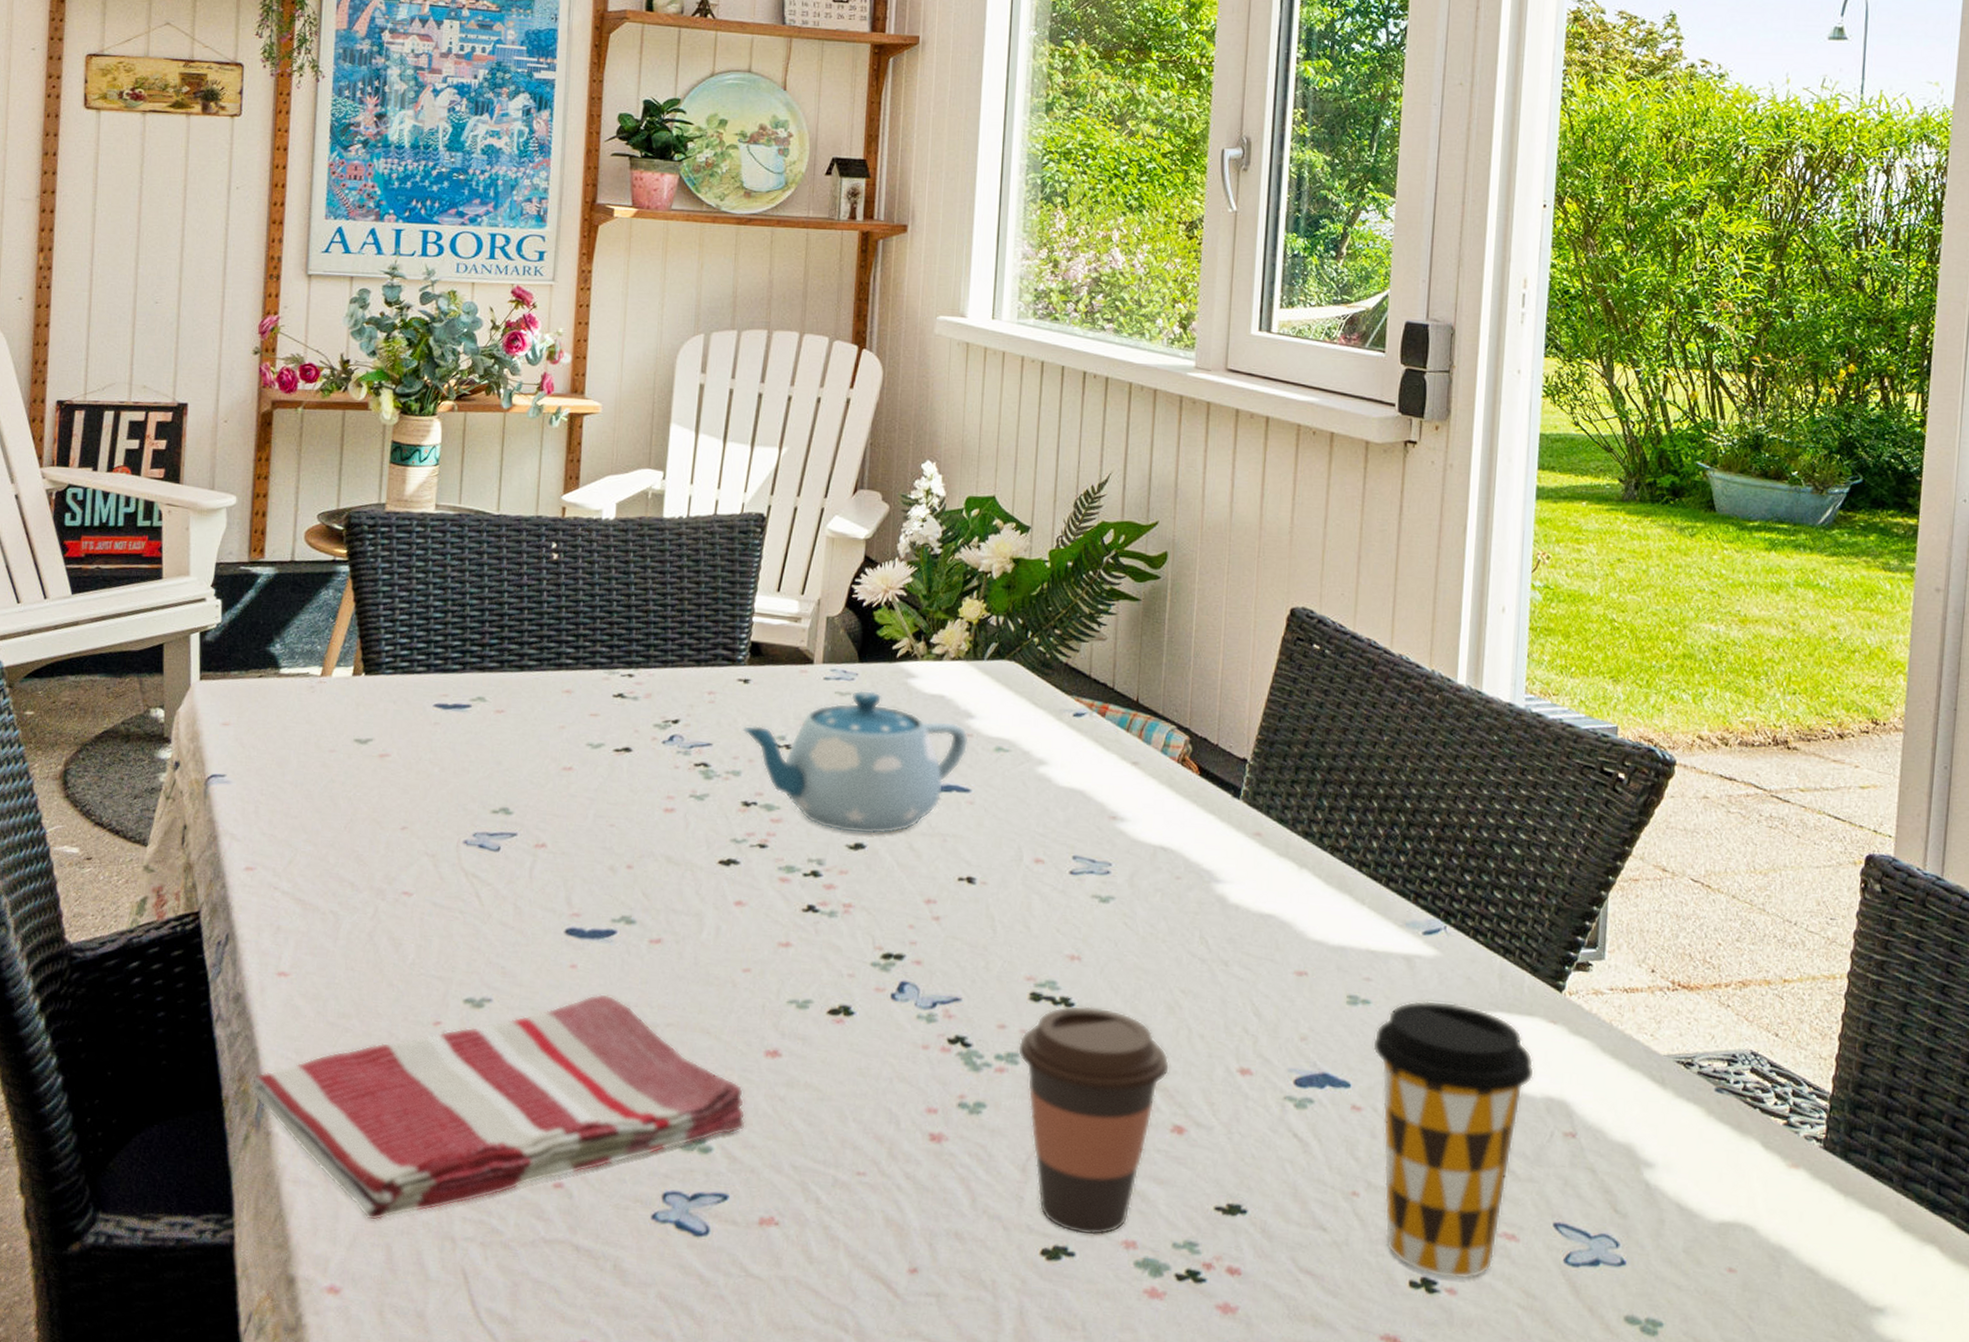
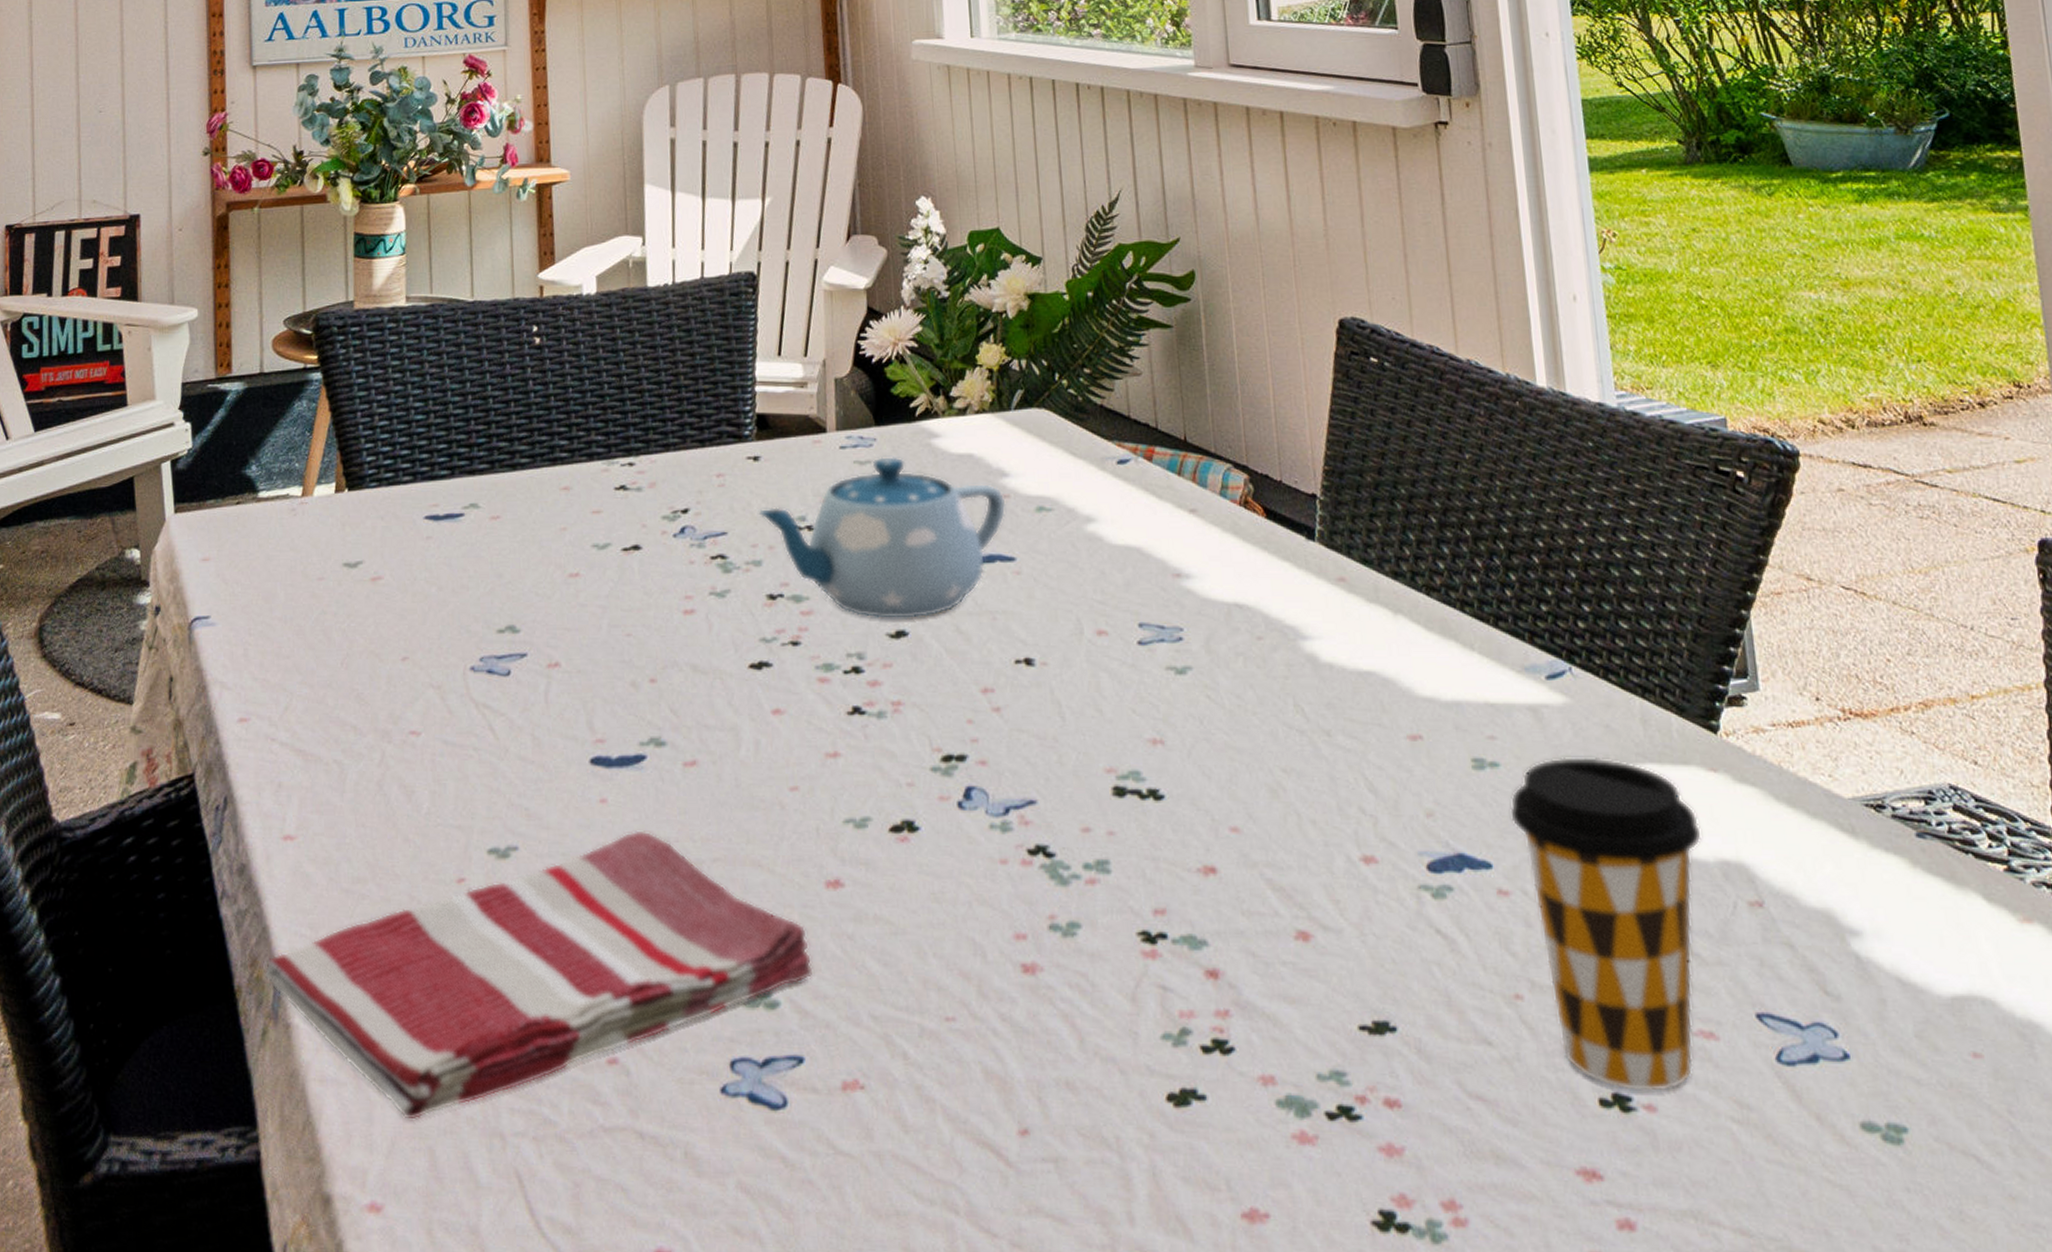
coffee cup: present [1017,1005,1170,1236] -> none [1107,797,1283,1072]

